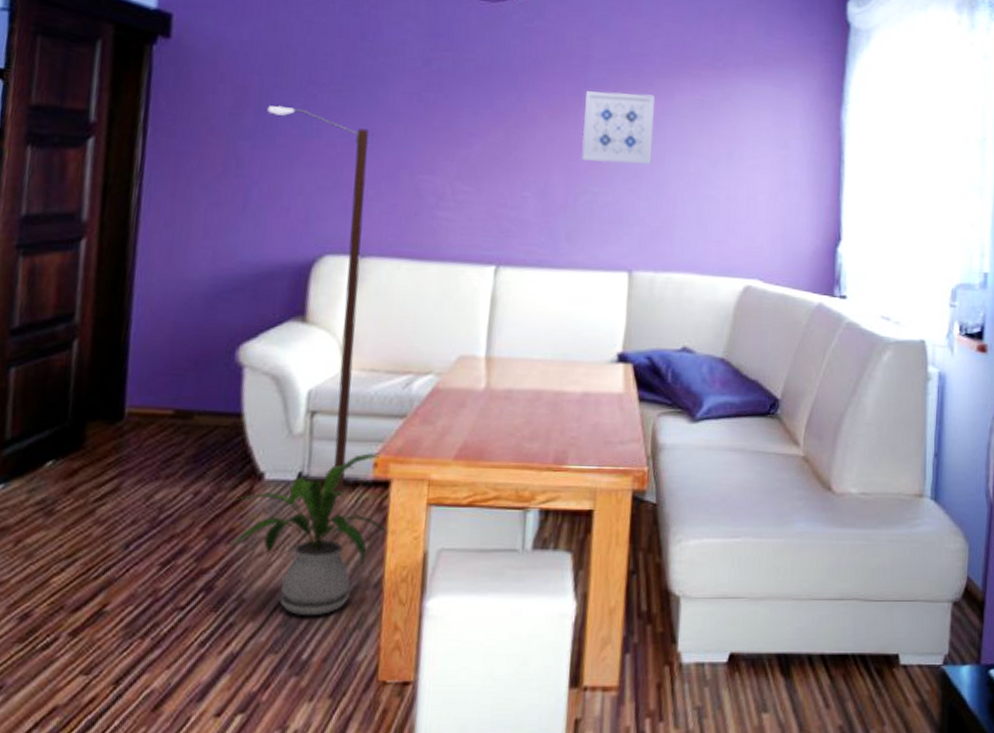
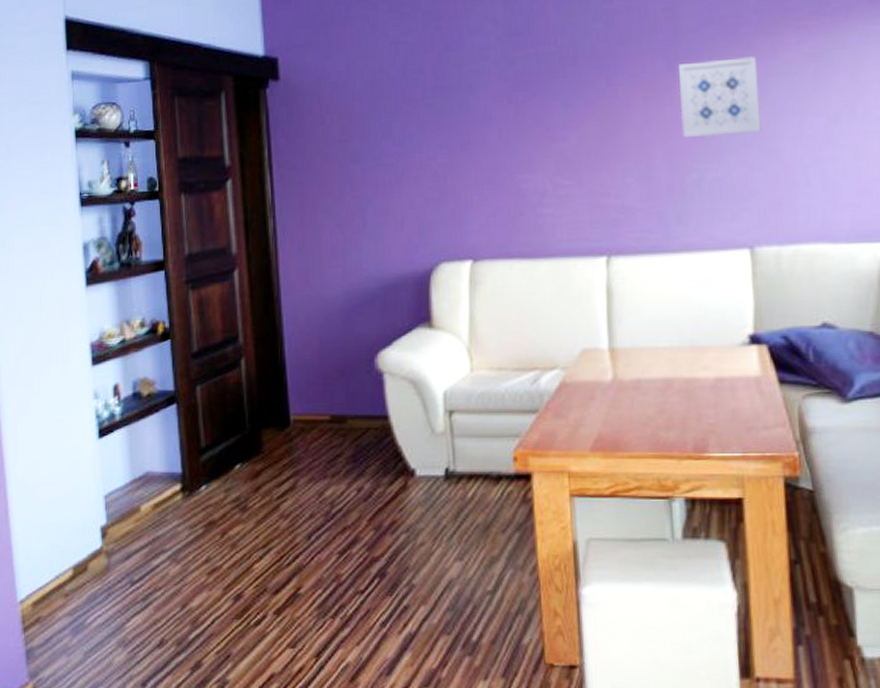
house plant: present [229,453,389,615] -> none [389,448,537,600]
street lamp: present [267,105,369,493] -> none [370,126,488,486]

